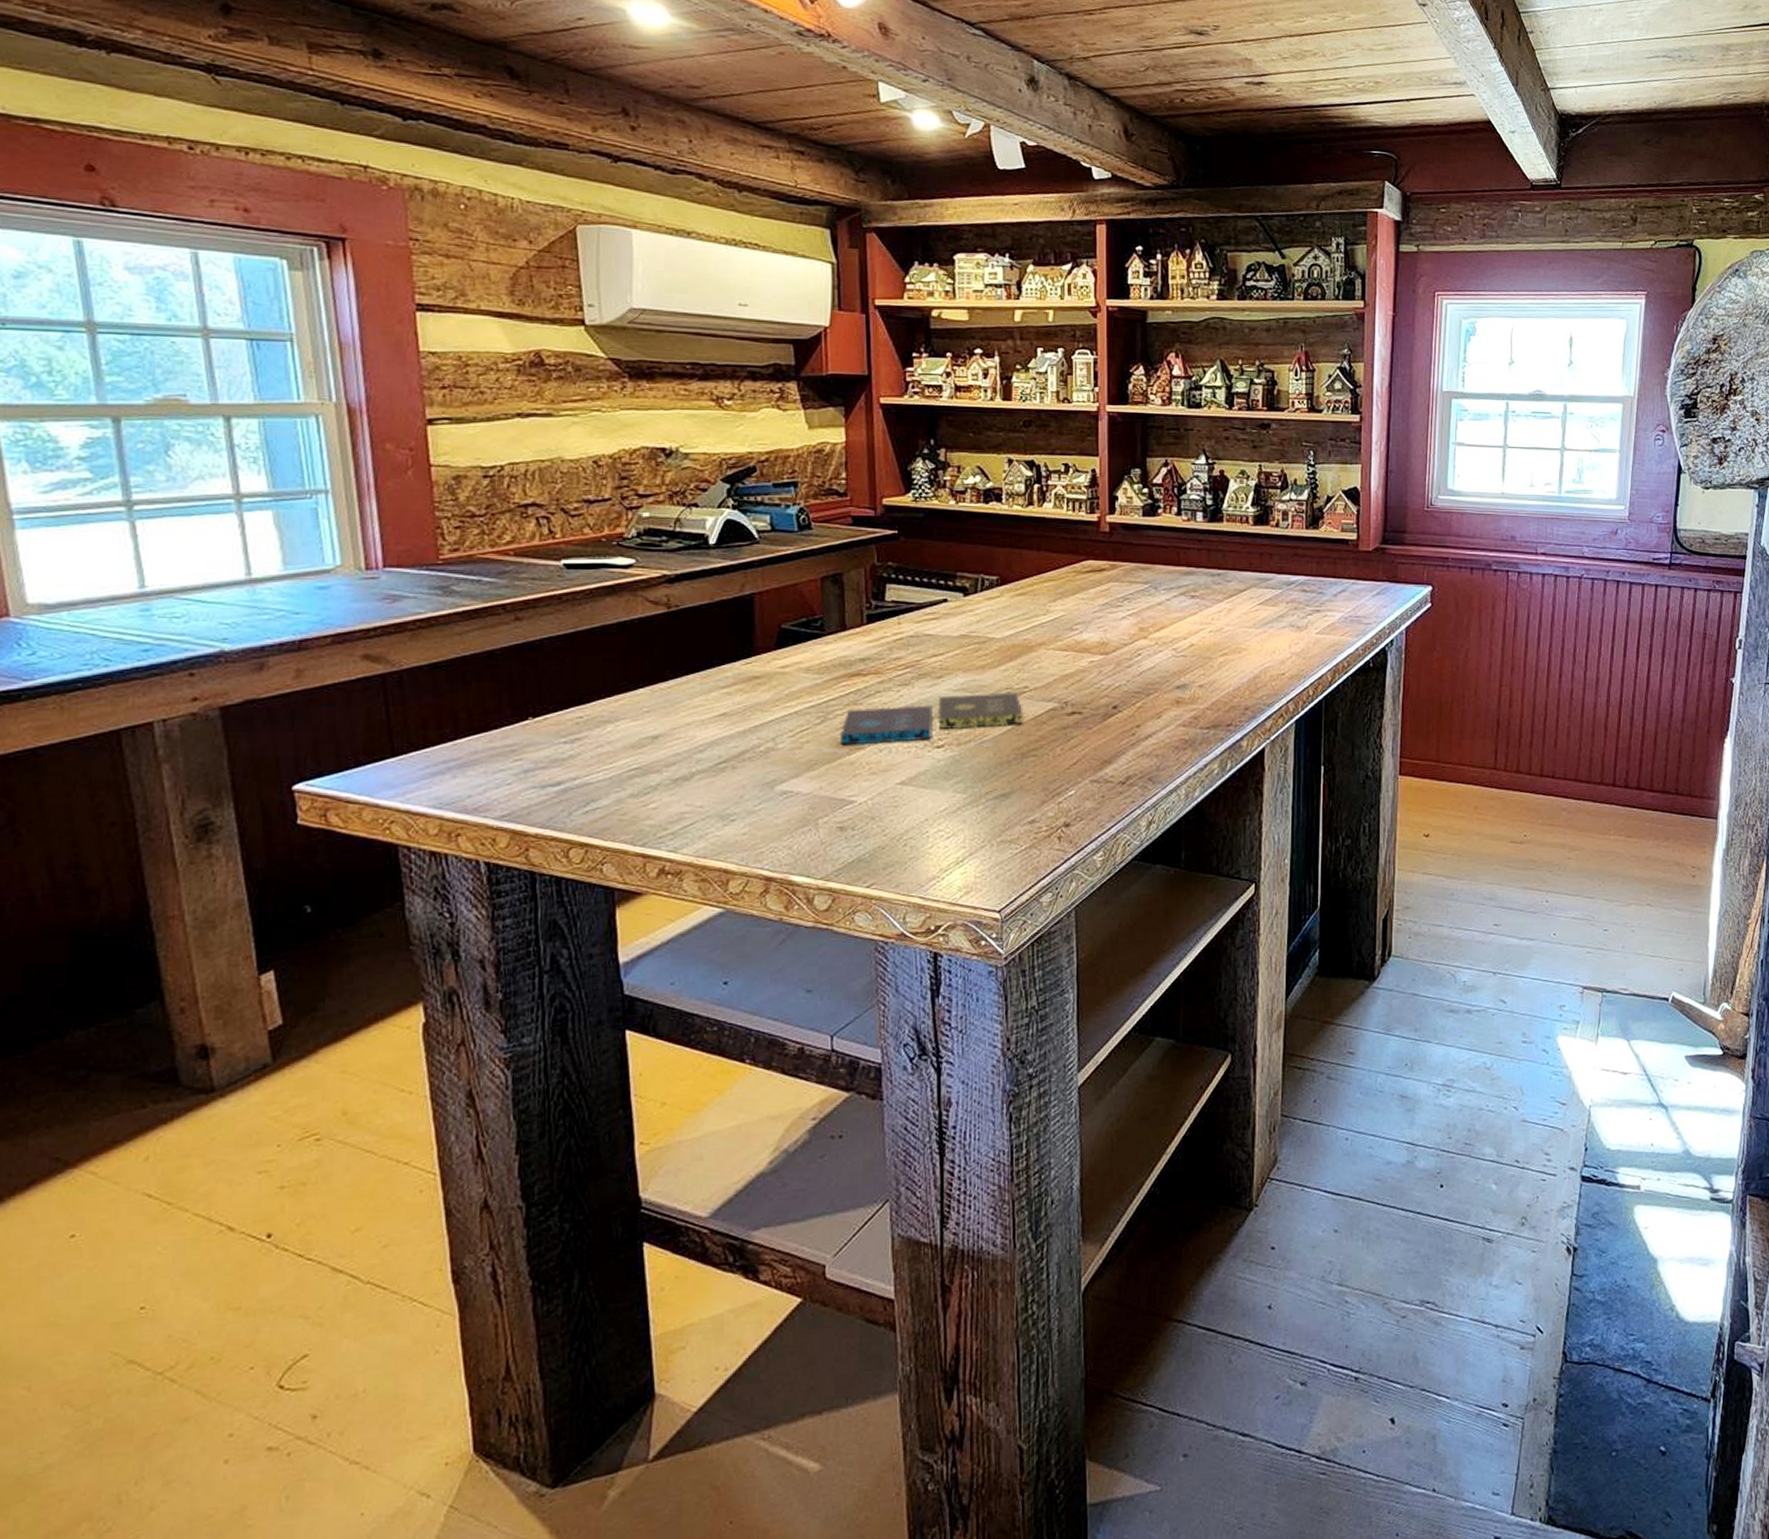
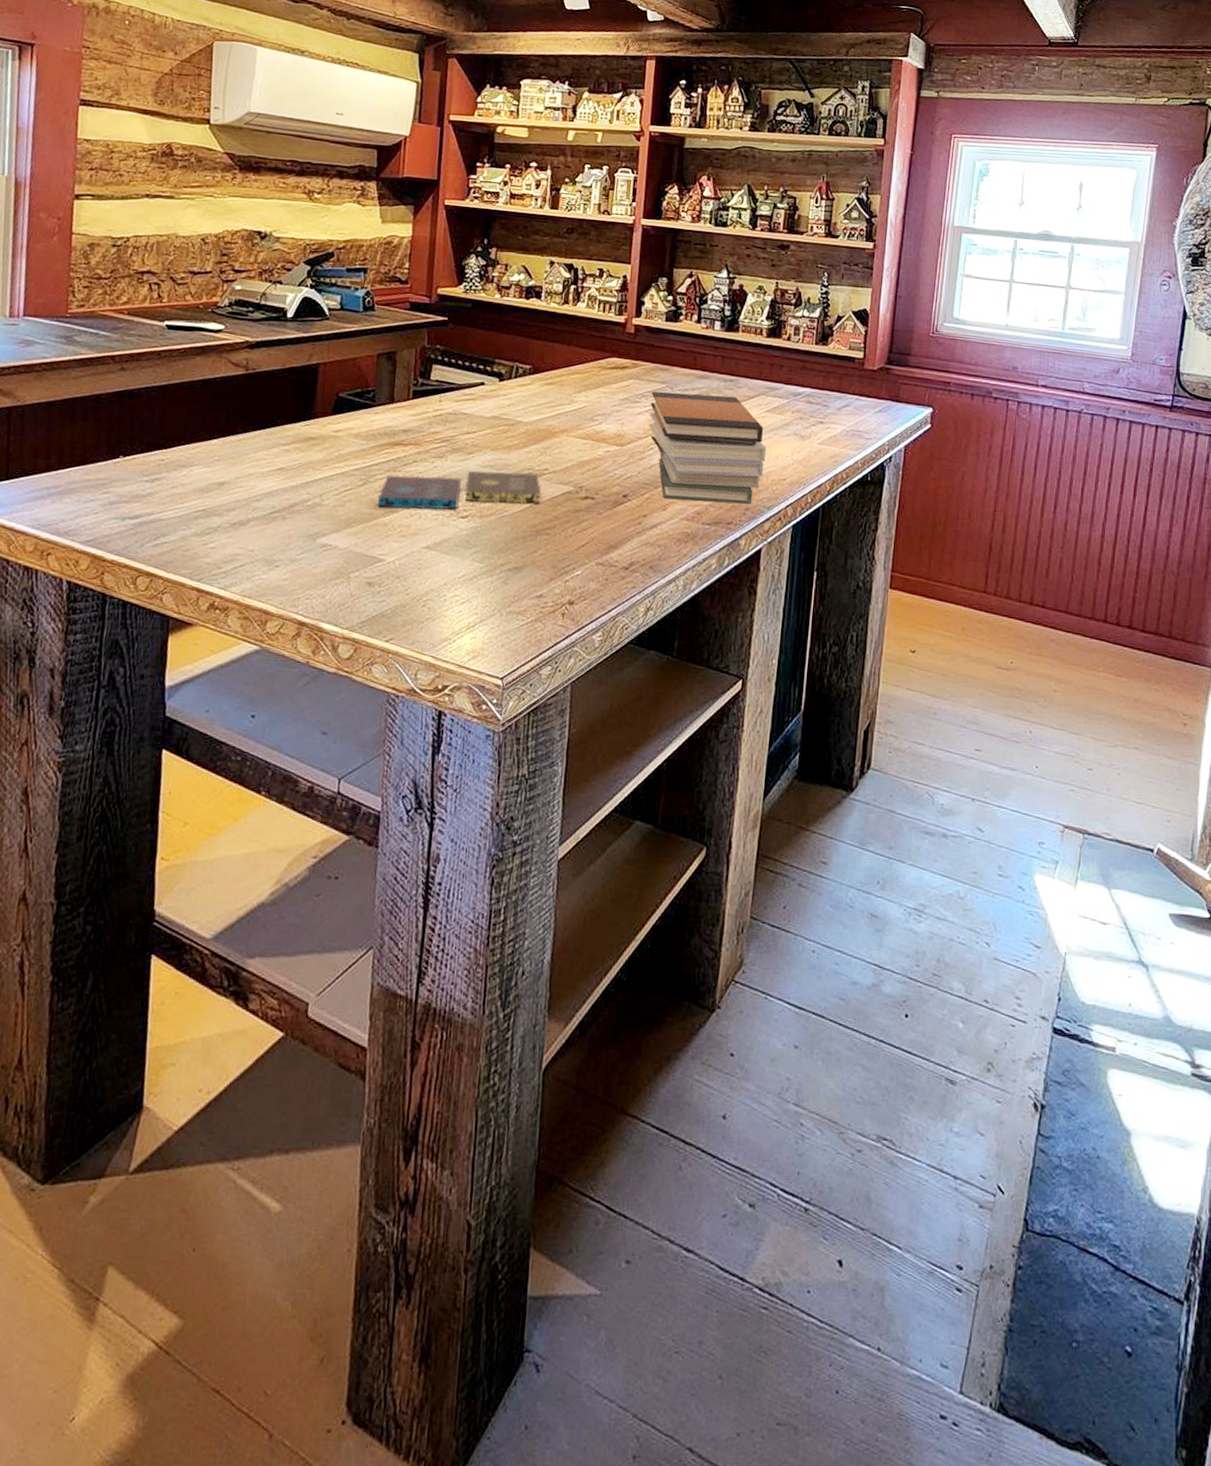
book stack: none [1133,591,1262,706] -> present [648,391,766,505]

